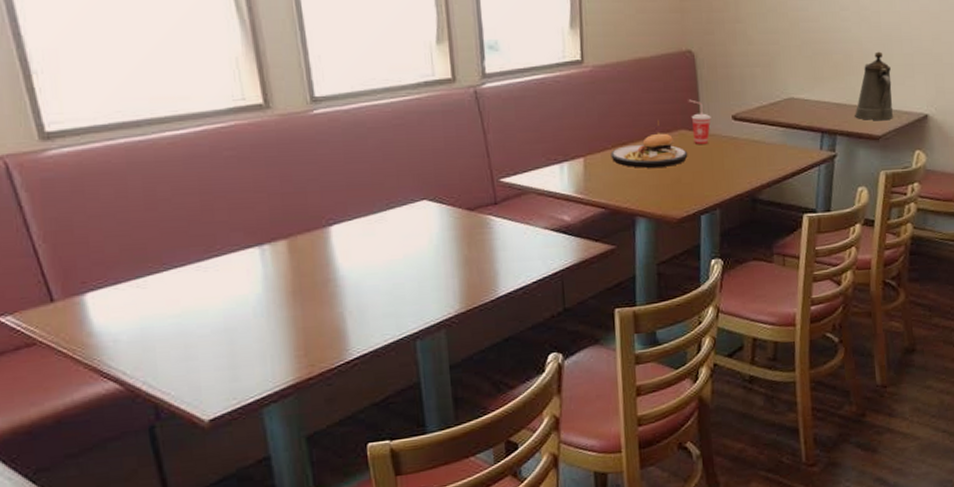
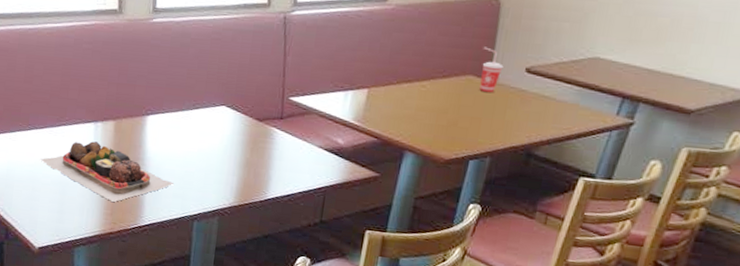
food tray: none [189,269,381,341] -> present [40,141,174,203]
plate: present [610,120,688,168] -> none [394,63,471,109]
coffee pot: present [855,51,894,120] -> none [667,18,727,94]

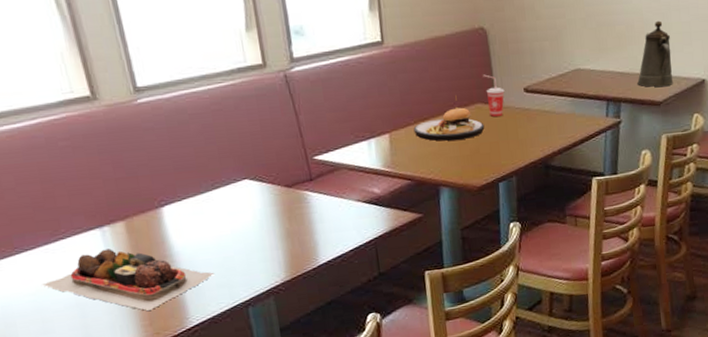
plate: none [394,63,471,109] -> present [413,95,485,141]
coffee pot: none [667,18,727,94] -> present [637,20,674,87]

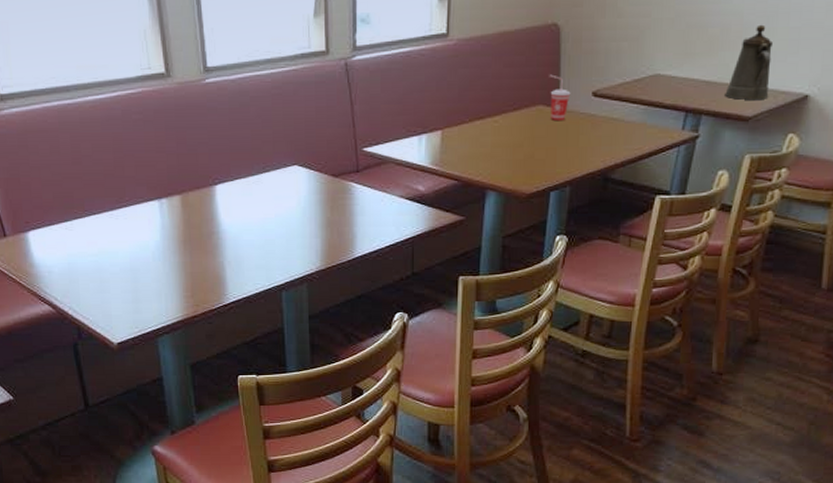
food tray: present [42,249,214,312] -> none [104,220,255,284]
plate: present [413,95,485,141] -> none [467,95,543,142]

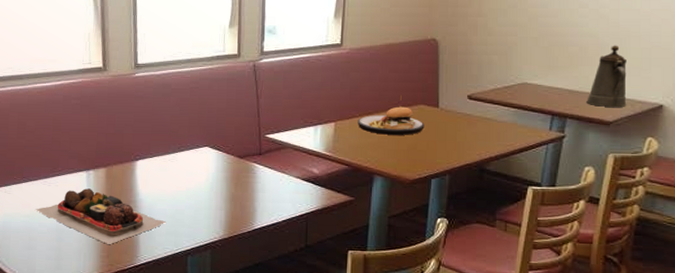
food tray: none [104,220,255,284] -> present [36,188,166,245]
plate: none [467,95,543,142] -> present [357,96,425,135]
beverage cup: present [549,74,571,120] -> none [429,80,449,118]

